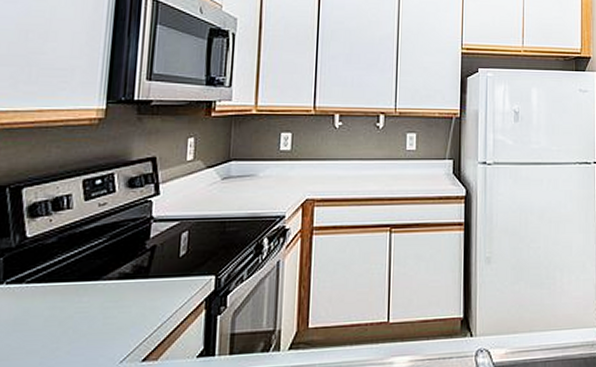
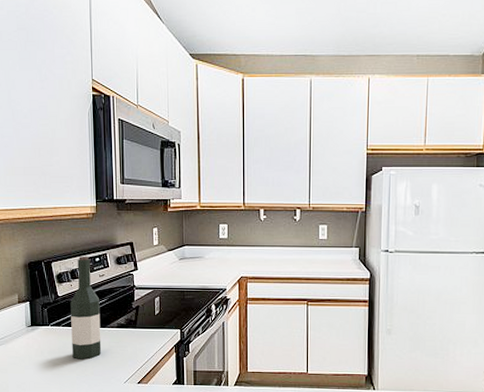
wine bottle: none [37,177,95,333] -> present [70,255,102,360]

